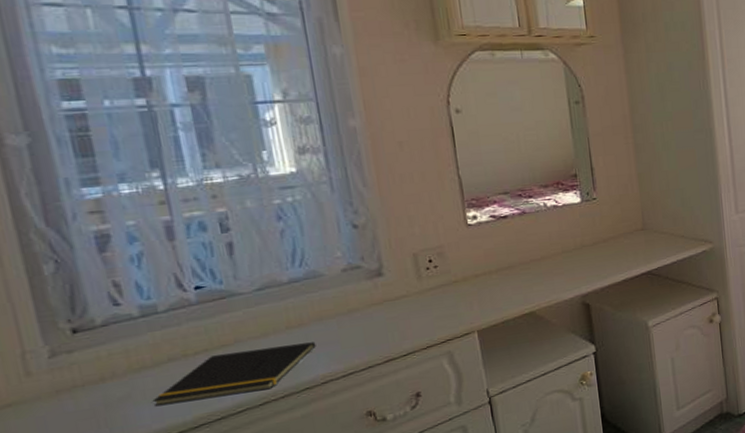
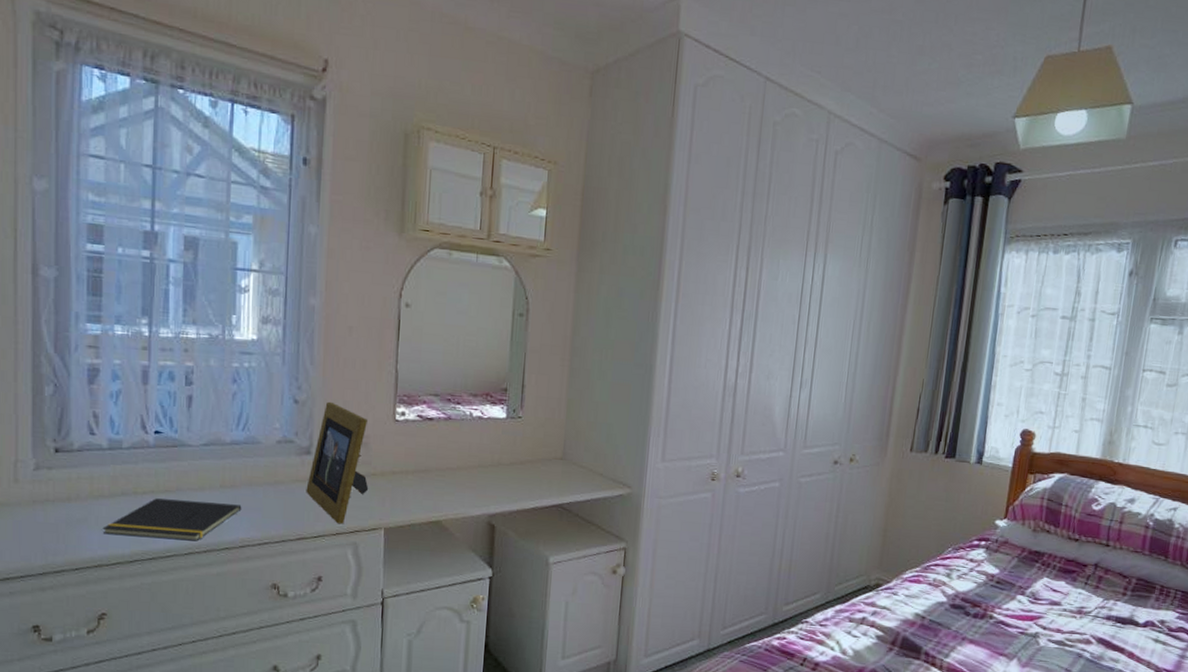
picture frame: none [384,219,453,338] -> present [306,401,369,525]

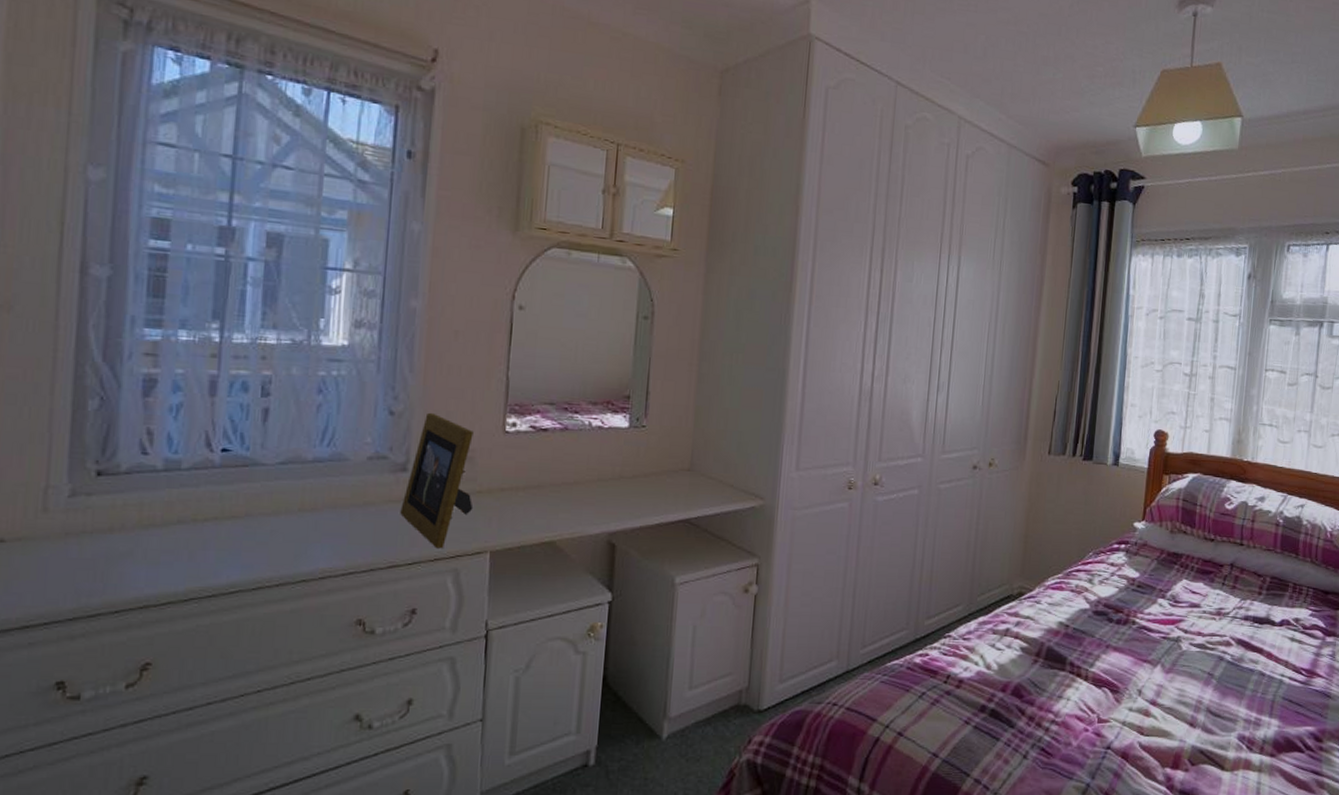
notepad: present [102,498,242,541] -> none [151,526,324,574]

